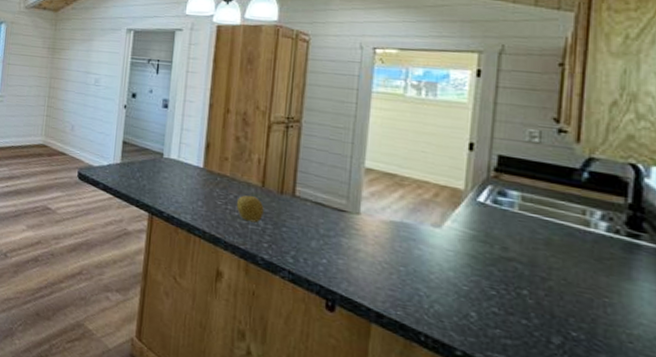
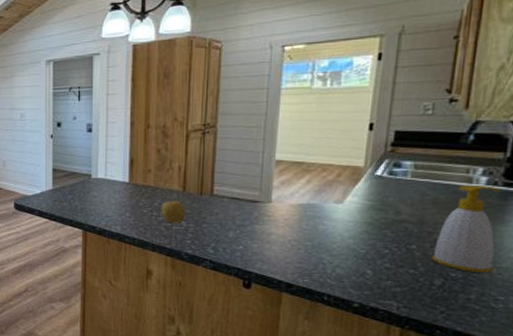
soap bottle: none [548,228,623,339] -> present [432,184,500,272]

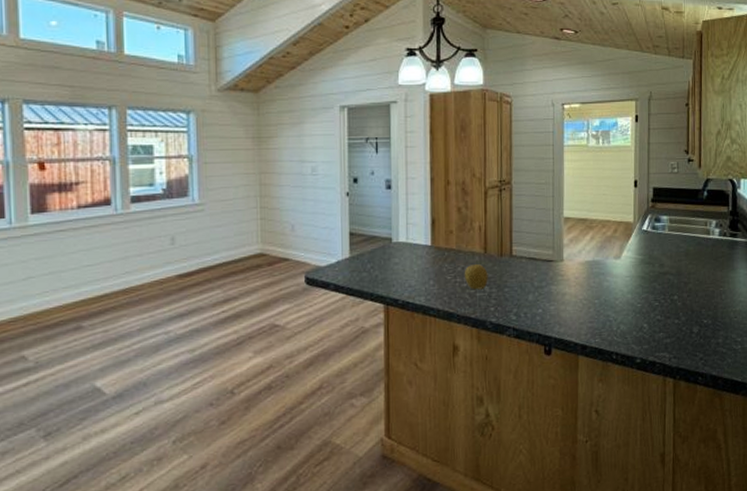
soap bottle: present [432,184,500,272] -> none [690,236,731,318]

